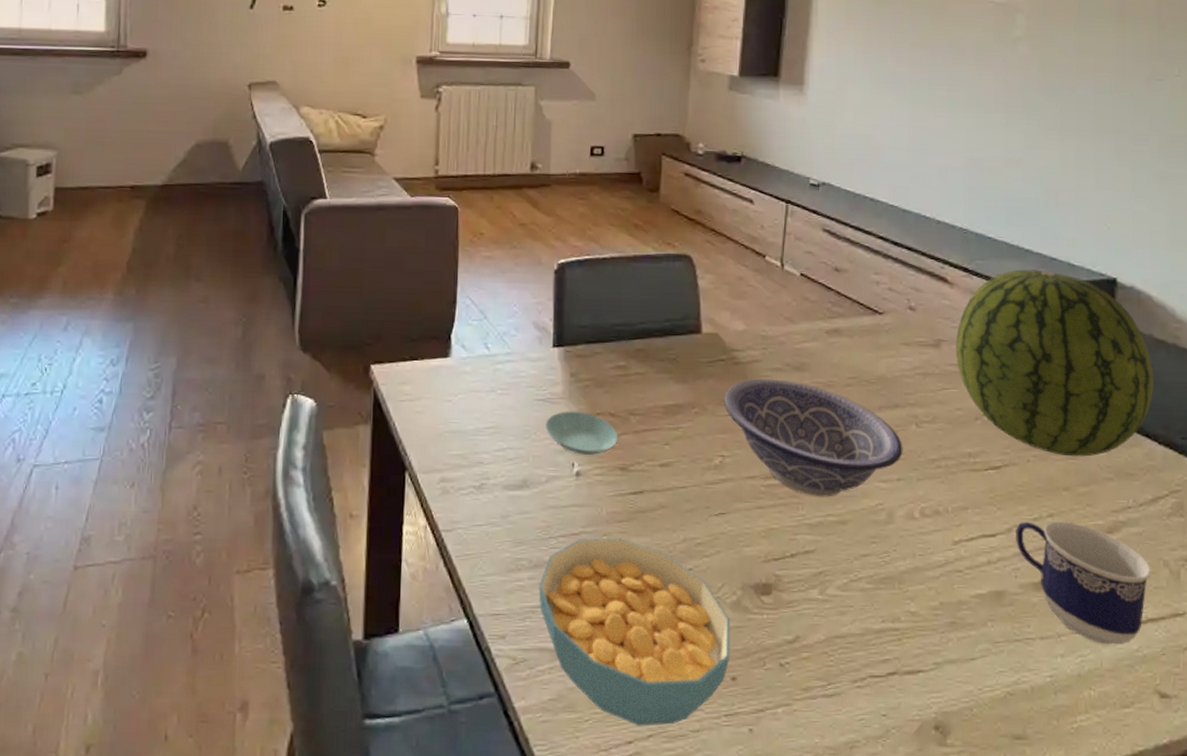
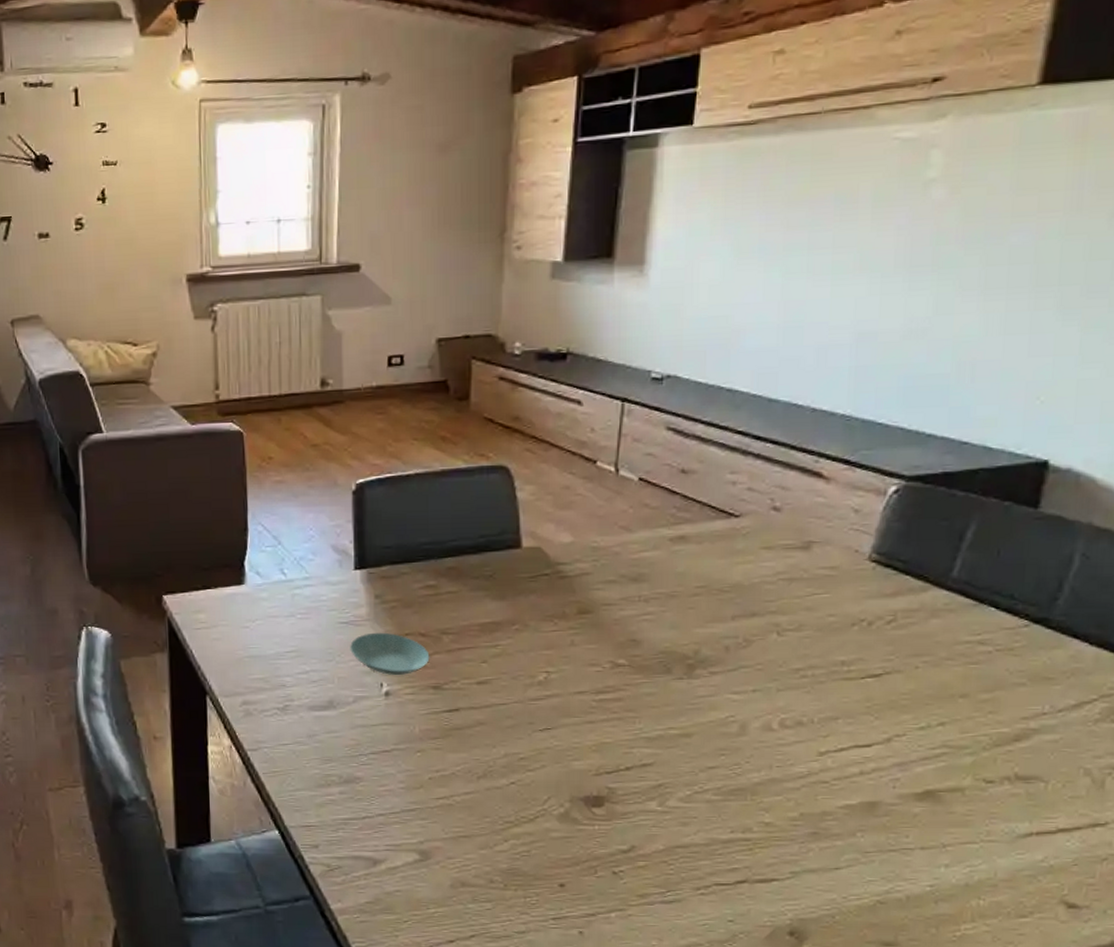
cereal bowl: present [539,537,731,726] -> none [350,754,558,928]
decorative bowl: present [724,379,903,498] -> none [549,592,761,711]
fruit: present [955,269,1155,457] -> none [830,456,1091,661]
cup: present [1016,520,1151,645] -> none [896,729,1067,855]

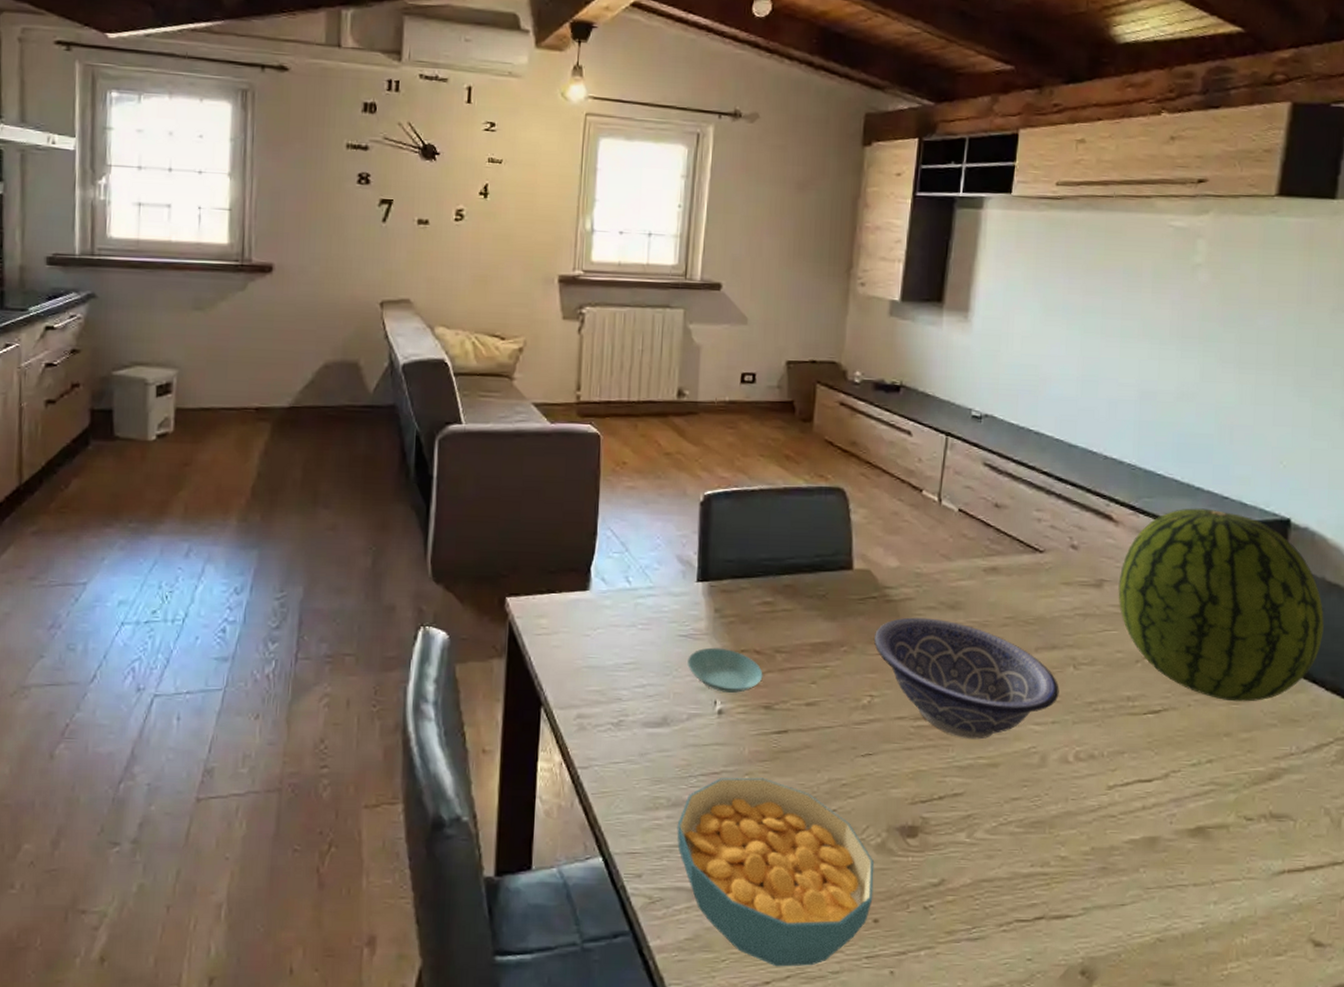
cereal bowl: none [350,754,558,928] -> present [677,777,875,967]
decorative bowl: none [549,592,761,711] -> present [874,617,1059,740]
fruit: none [830,456,1091,661] -> present [1118,508,1325,702]

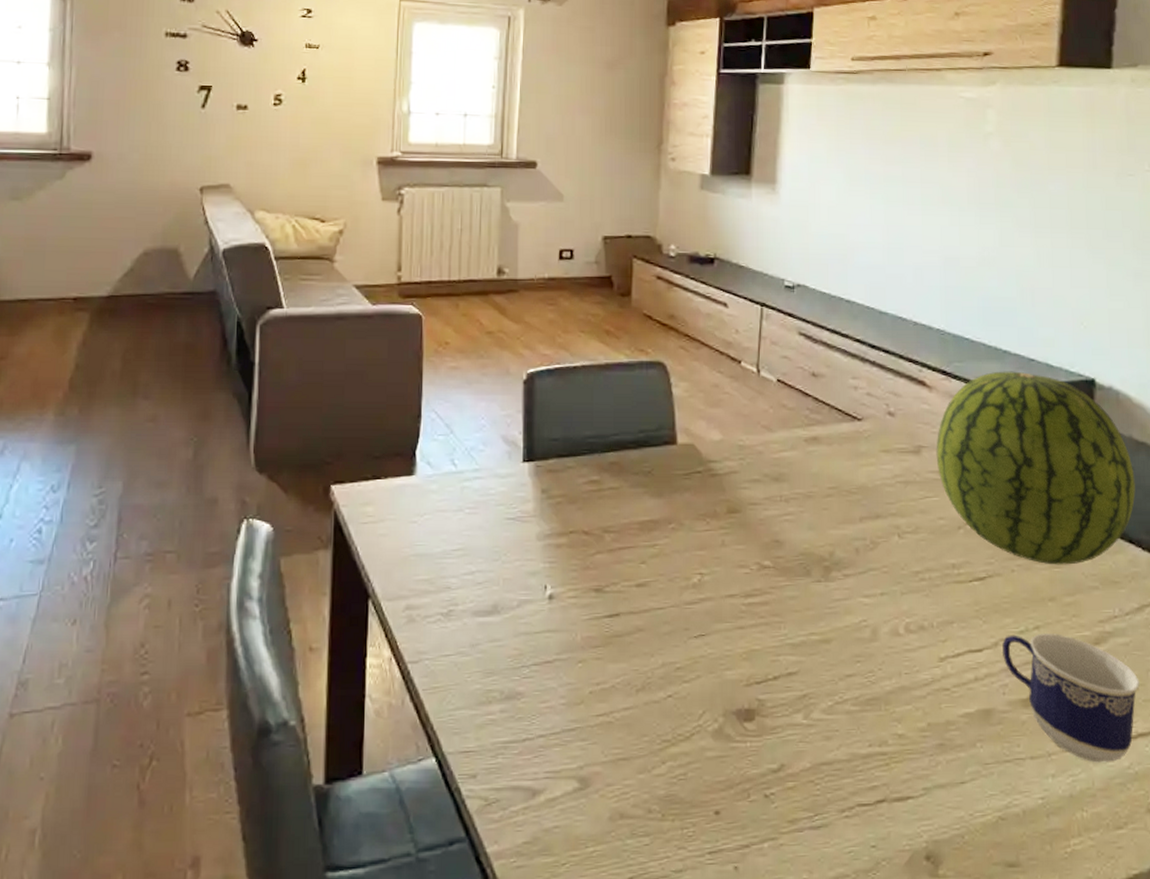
cereal bowl: present [677,777,875,967] -> none [511,664,713,868]
saucer: present [687,647,763,693] -> none [516,530,592,576]
decorative bowl: present [874,617,1059,740] -> none [702,491,886,615]
cup: none [1173,766,1311,893] -> present [1002,632,1140,763]

